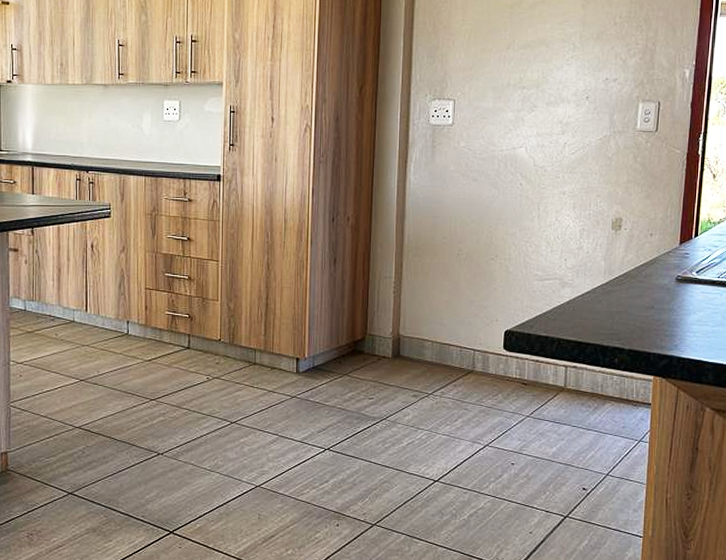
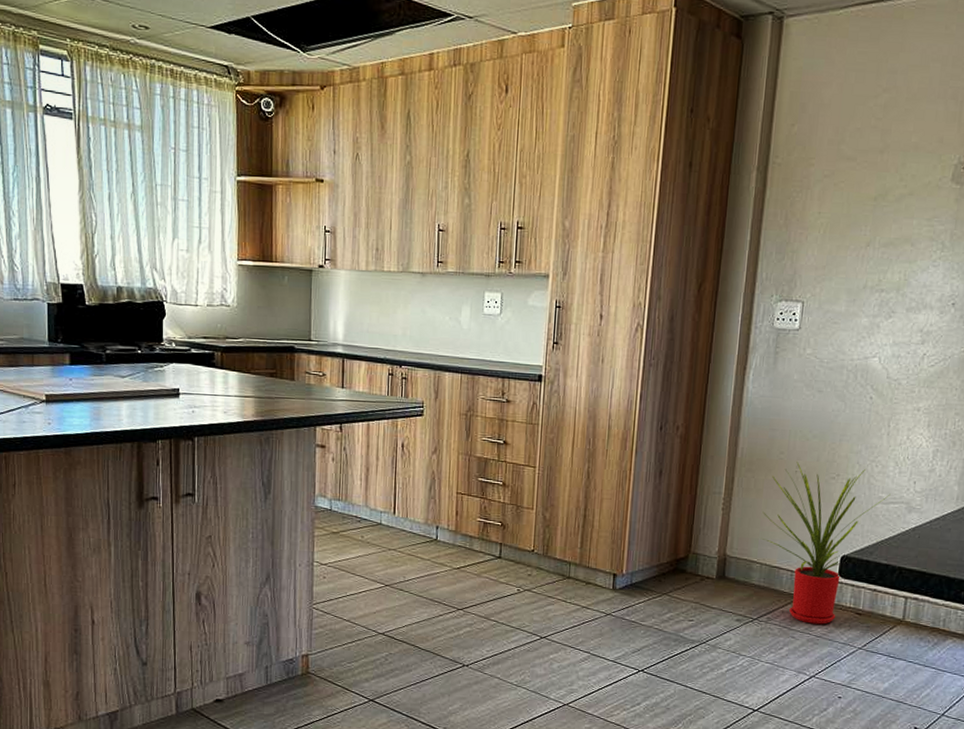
house plant: none [431,245,545,396] -> present [761,462,891,625]

